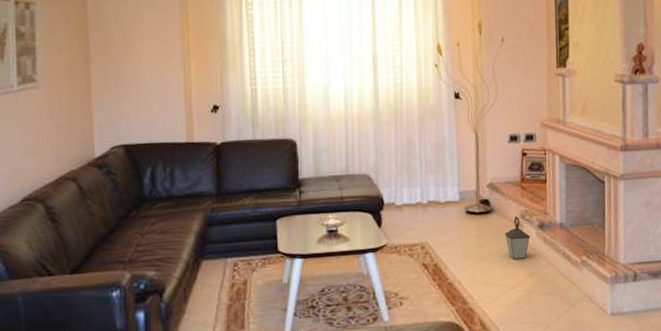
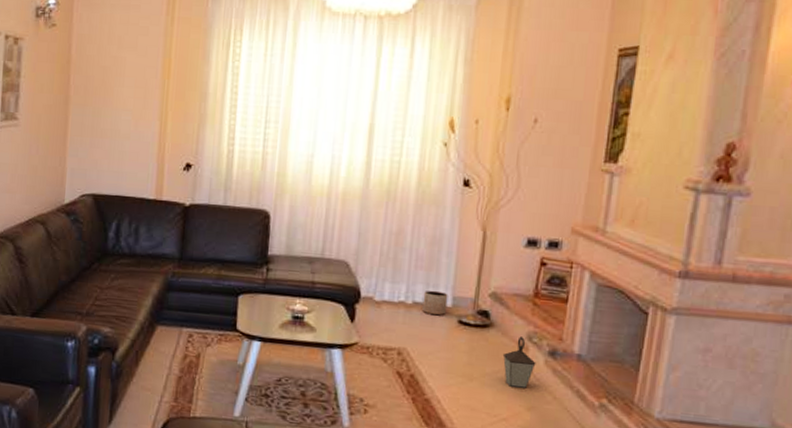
planter: none [435,189,456,210] -> present [422,290,448,316]

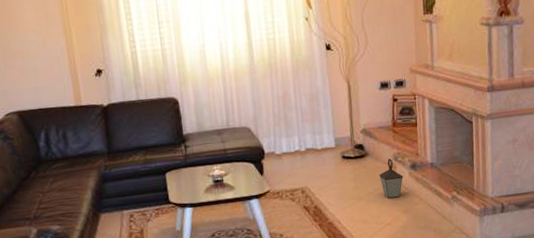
planter: present [422,290,448,316] -> none [312,136,332,156]

